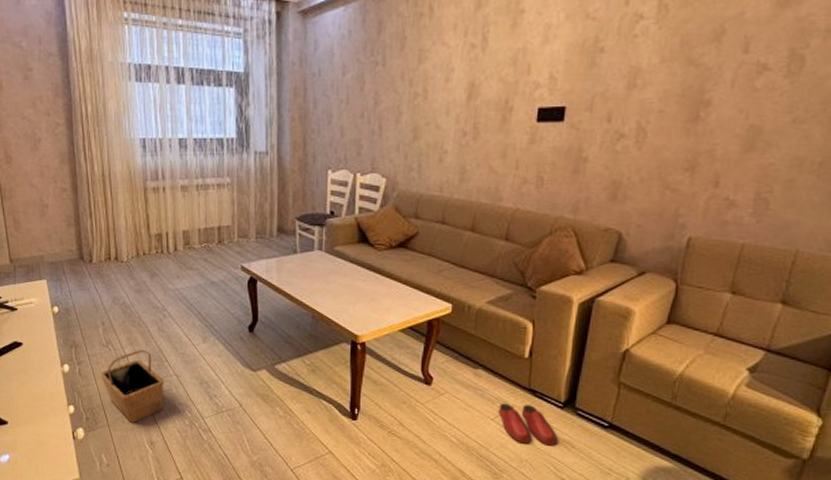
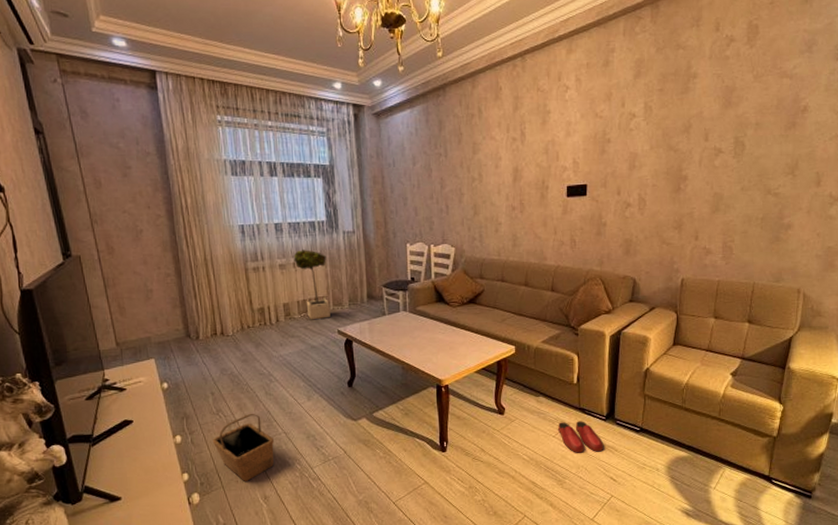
potted tree: none [197,169,234,252] -> present [293,248,330,320]

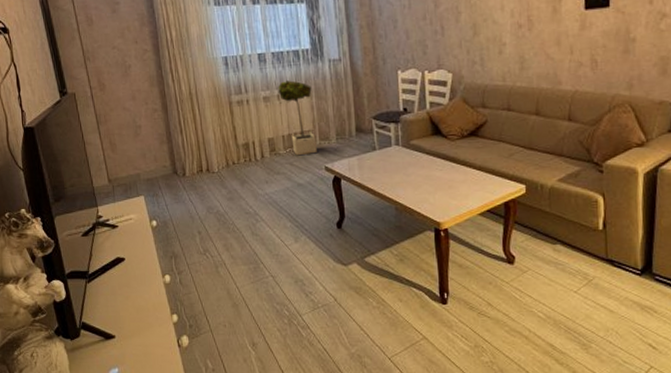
basket: present [212,414,274,481] -> none [200,255,262,326]
slippers: present [558,421,603,453] -> none [581,275,638,313]

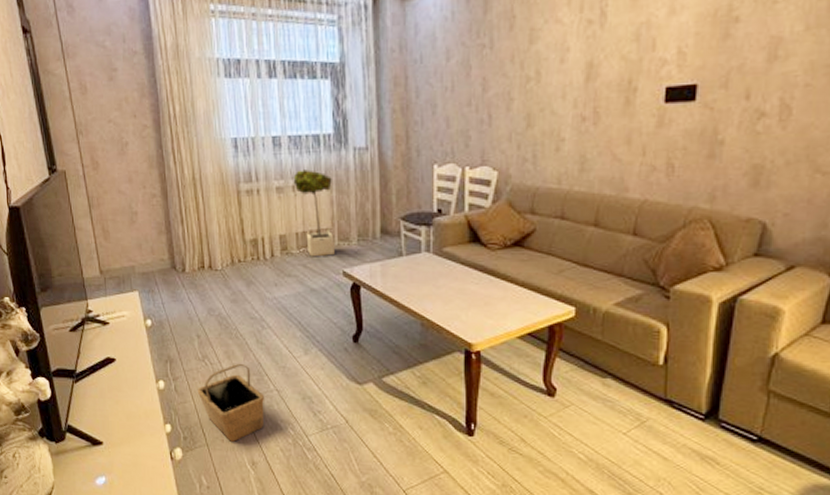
basket: none [200,255,262,326] -> present [197,364,265,442]

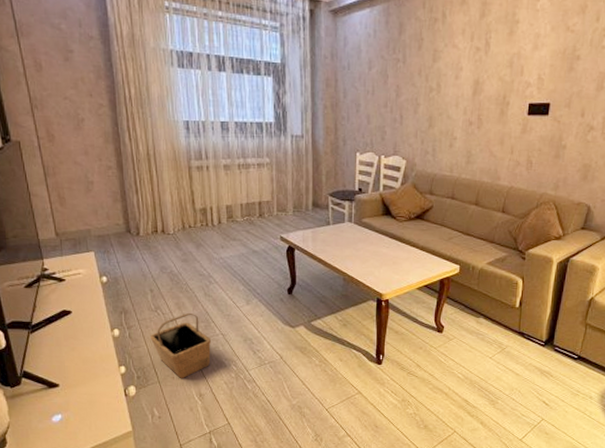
potted tree: present [293,168,335,257] -> none [239,150,274,225]

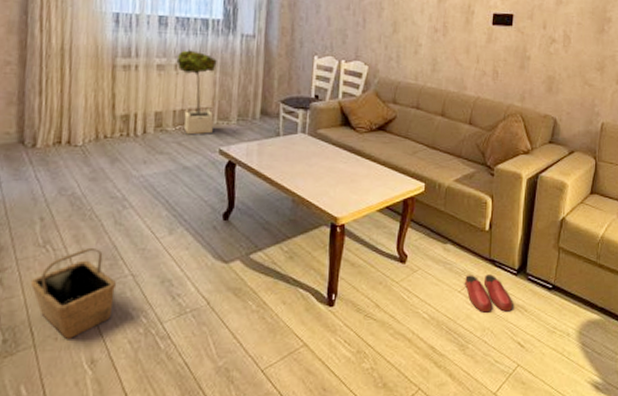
potted tree: none [239,150,274,225] -> present [176,48,217,135]
slippers: none [496,344,539,376] -> present [465,274,512,313]

